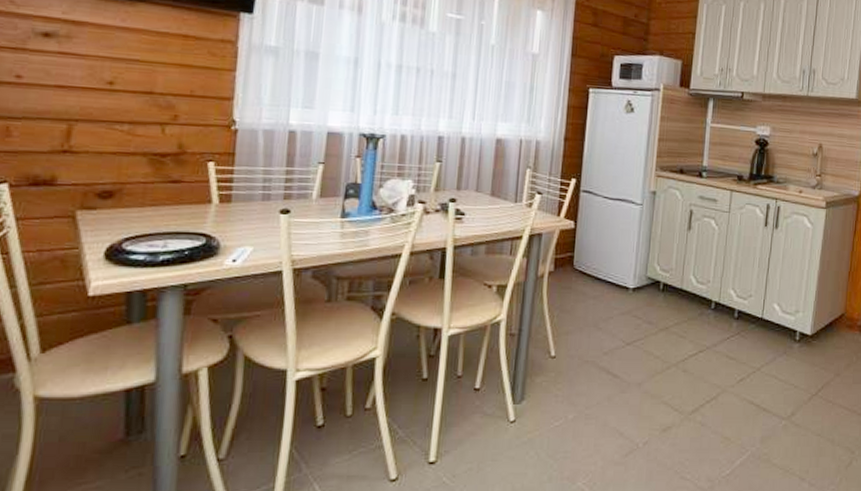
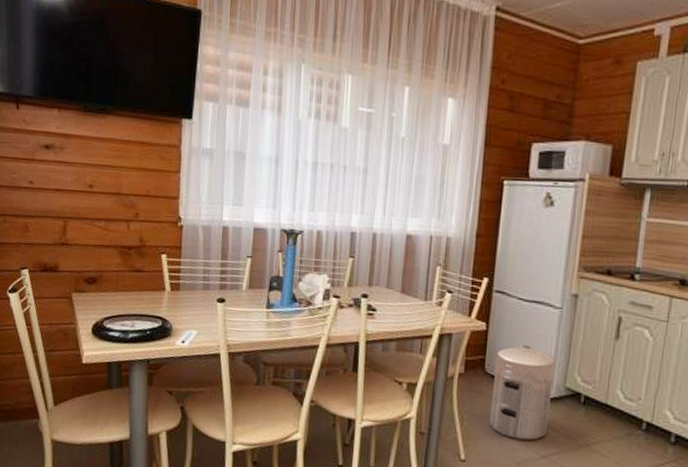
waste bin: none [578,240,638,331] -> present [489,345,556,441]

